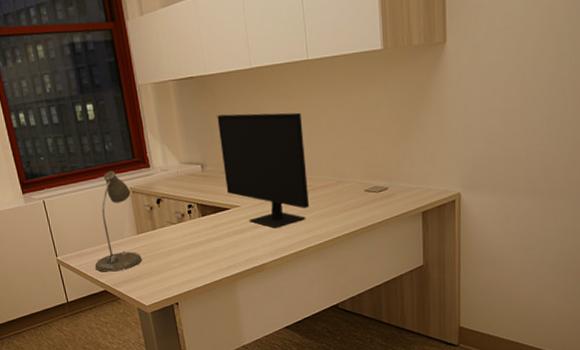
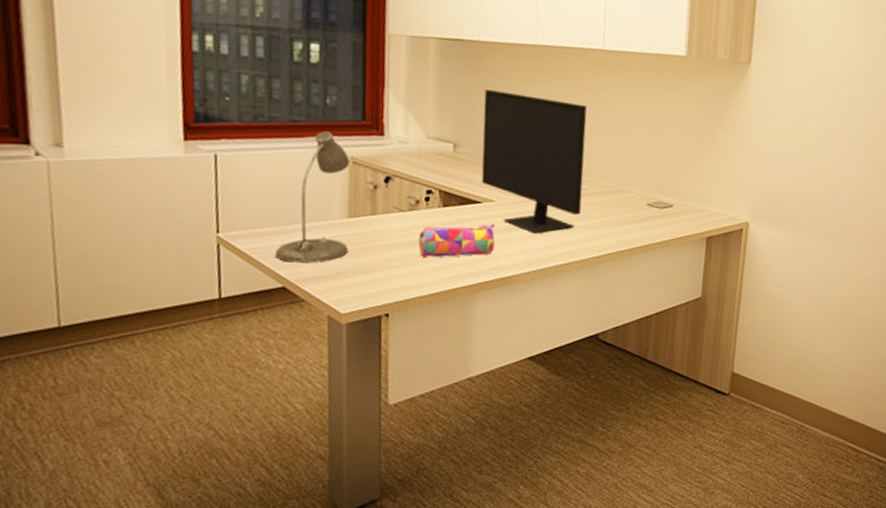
pencil case: none [189,224,246,257] -> present [418,224,496,258]

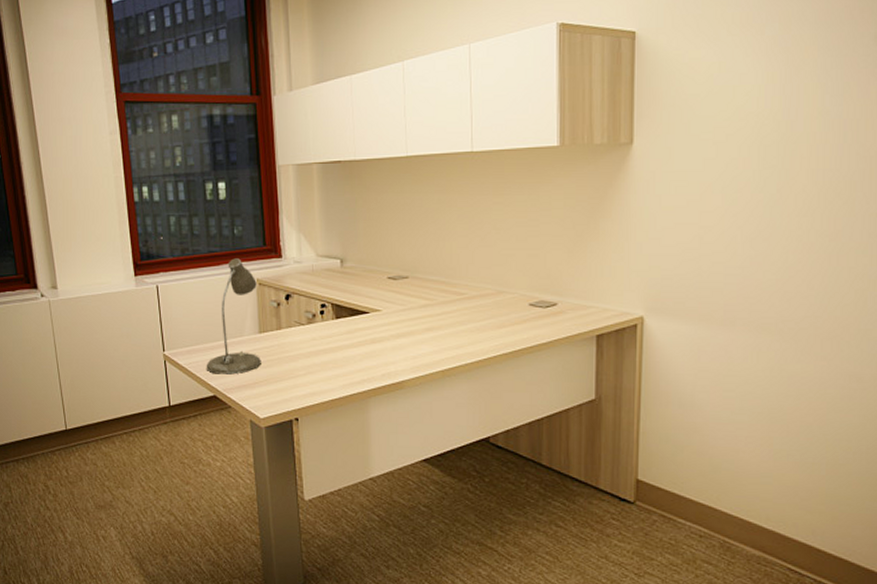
pencil case: present [418,224,496,258] -> none [318,332,385,366]
monitor: present [481,89,587,234] -> none [364,205,462,340]

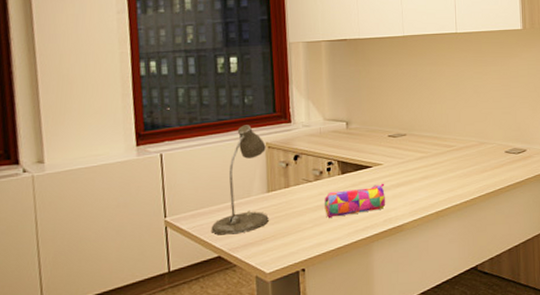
pencil case: none [318,332,385,366] -> present [325,183,386,218]

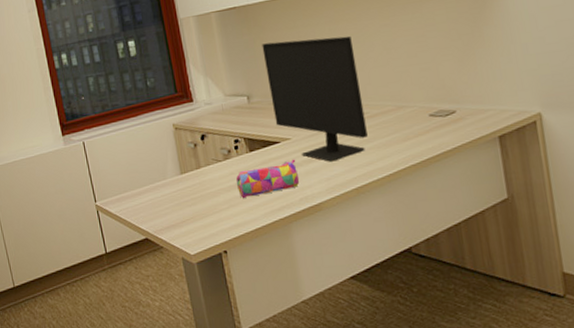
desk lamp: present [211,125,269,235] -> none [135,107,186,218]
monitor: none [367,75,452,187] -> present [262,35,368,162]

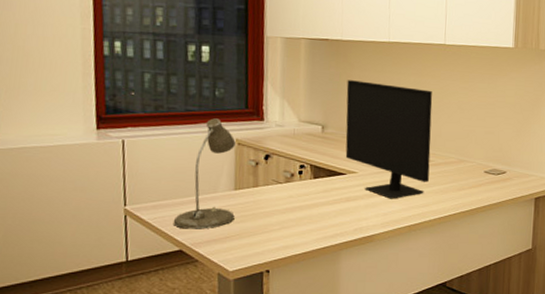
desk lamp: none [135,107,186,218] -> present [173,118,236,229]
pencil case: present [236,159,300,198] -> none [293,192,358,222]

